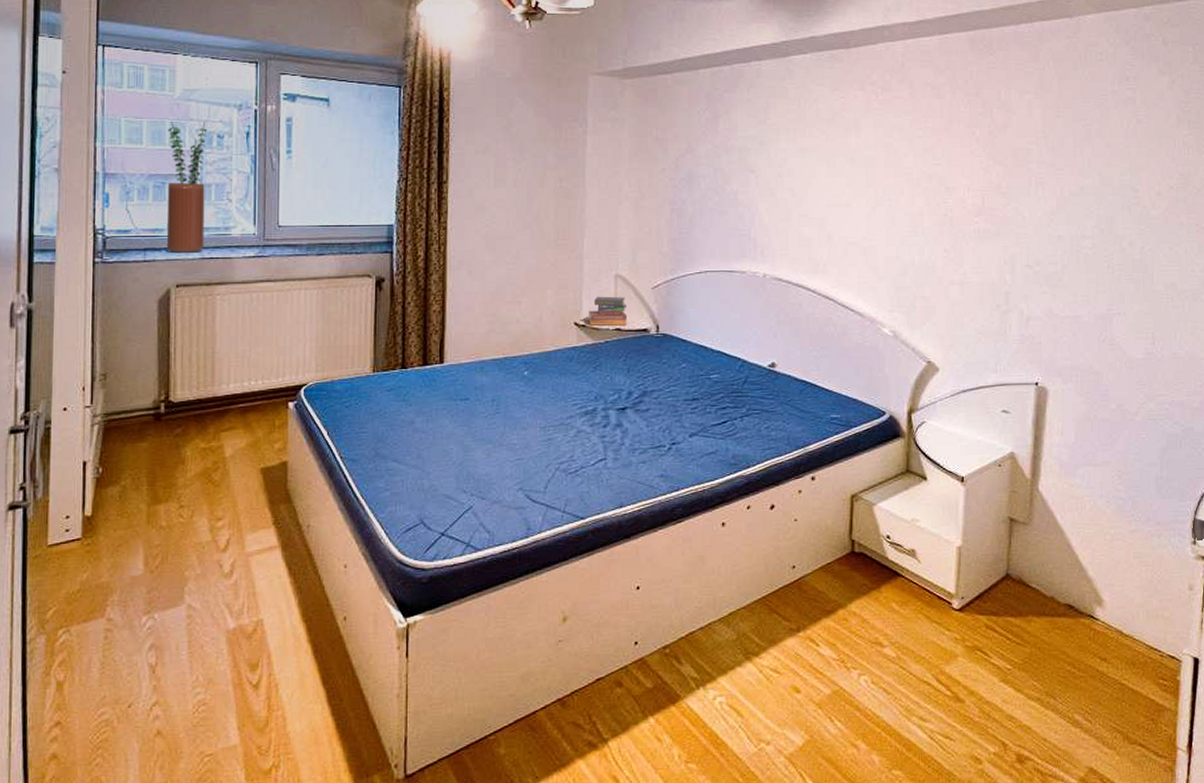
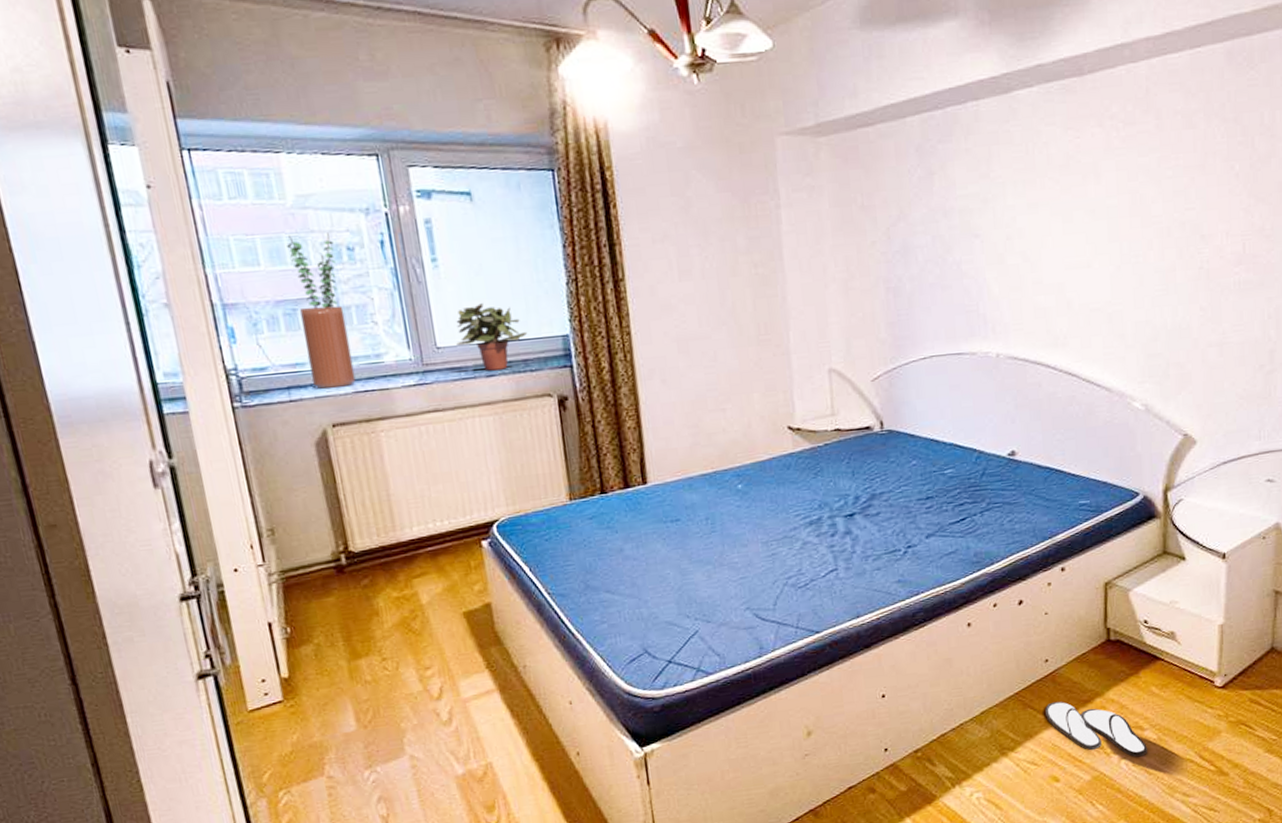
potted plant: none [296,192,359,250] -> present [456,303,528,371]
books: present [588,296,627,326] -> none [802,393,847,428]
slippers: none [790,609,887,673] -> present [1045,701,1148,757]

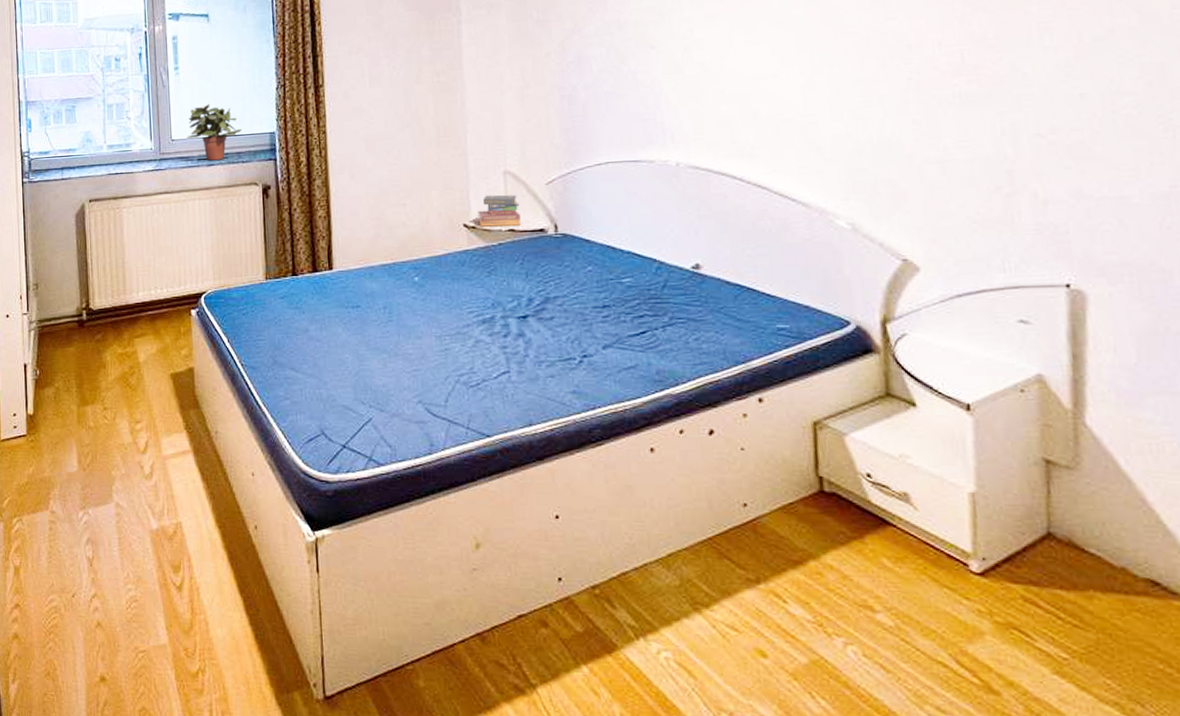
vase: present [287,233,356,389] -> none [74,47,110,170]
books: none [802,393,847,428] -> present [478,194,521,227]
slippers: present [1045,701,1148,757] -> none [746,556,883,645]

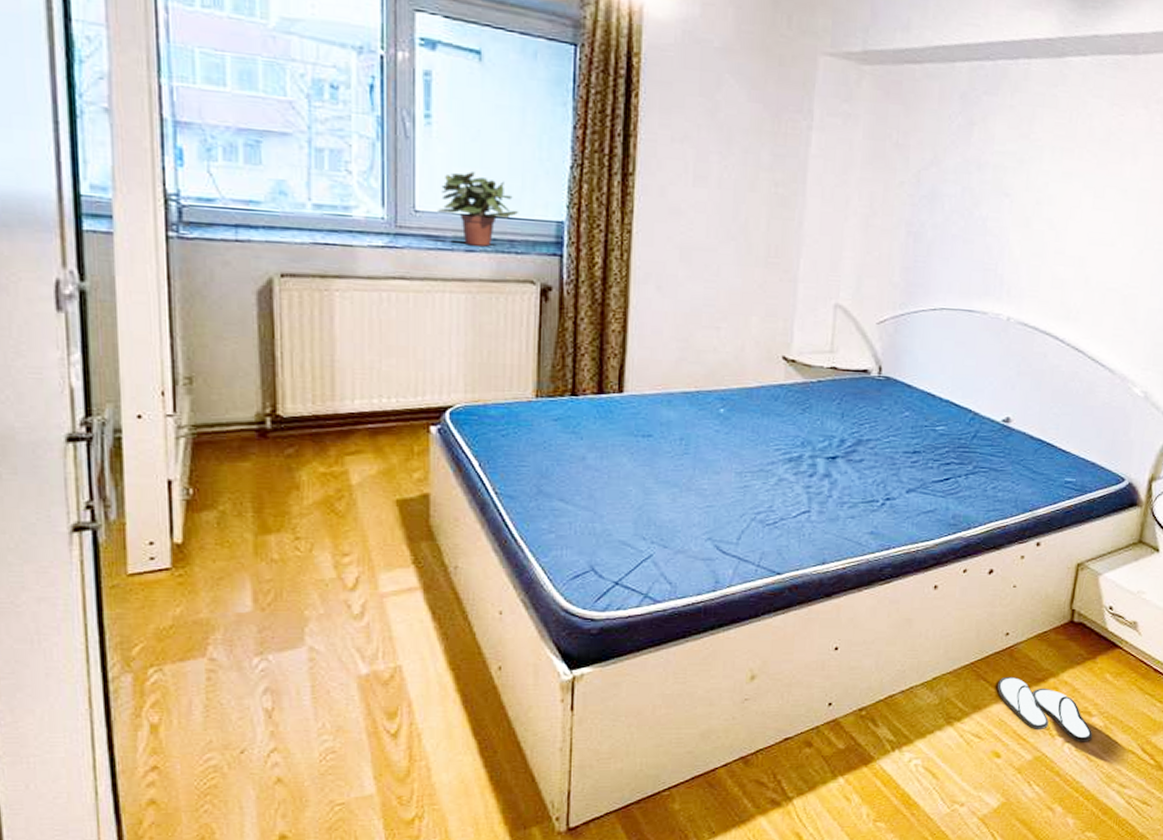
books: present [478,194,521,227] -> none [799,328,846,364]
slippers: none [746,556,883,645] -> present [997,676,1093,741]

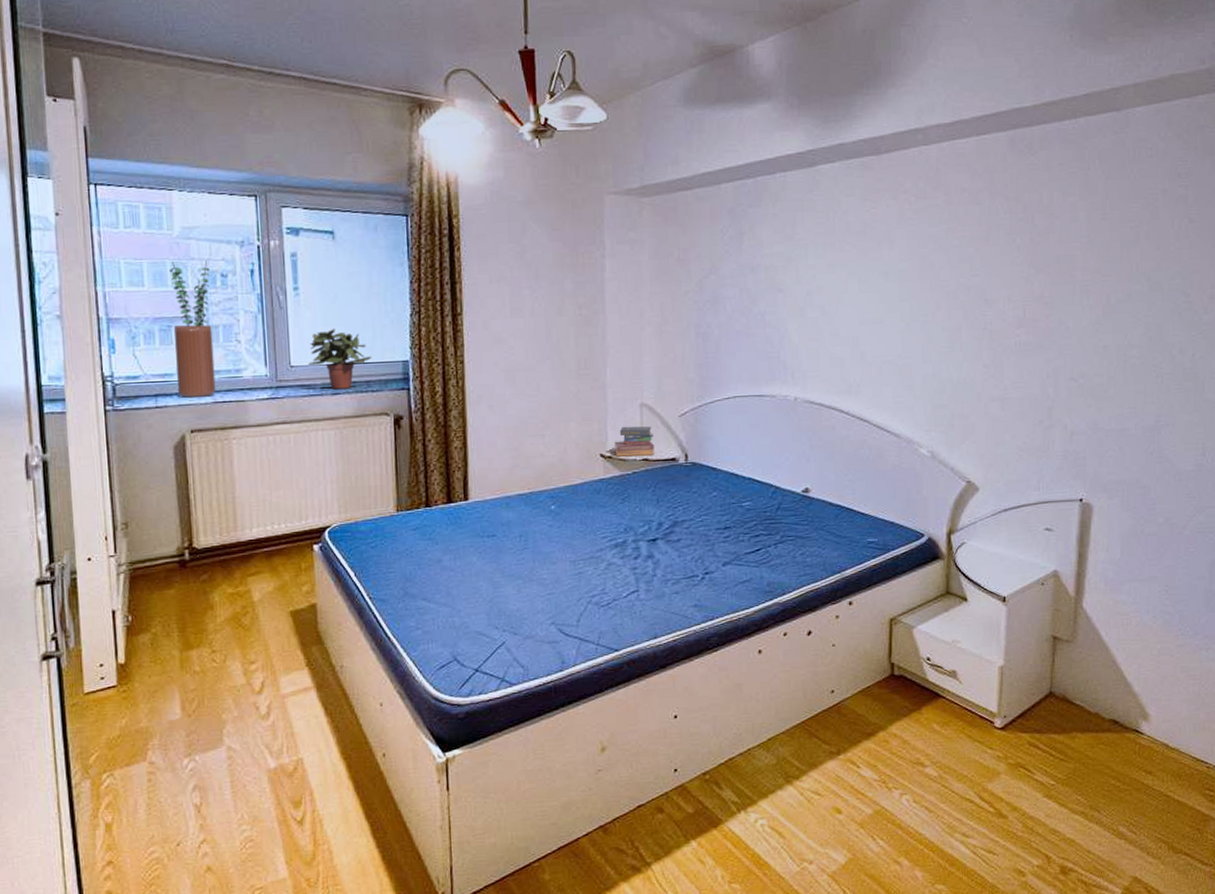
vase: none [261,58,316,236] -> present [169,261,216,398]
books: none [799,328,846,364] -> present [614,426,654,457]
slippers: present [997,676,1093,741] -> none [830,732,929,793]

